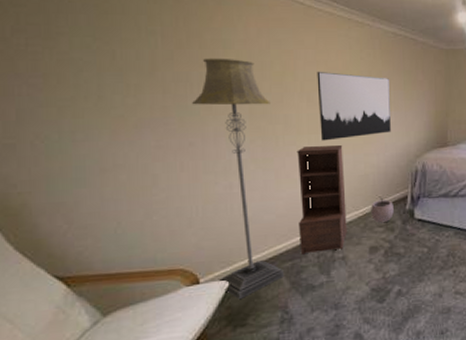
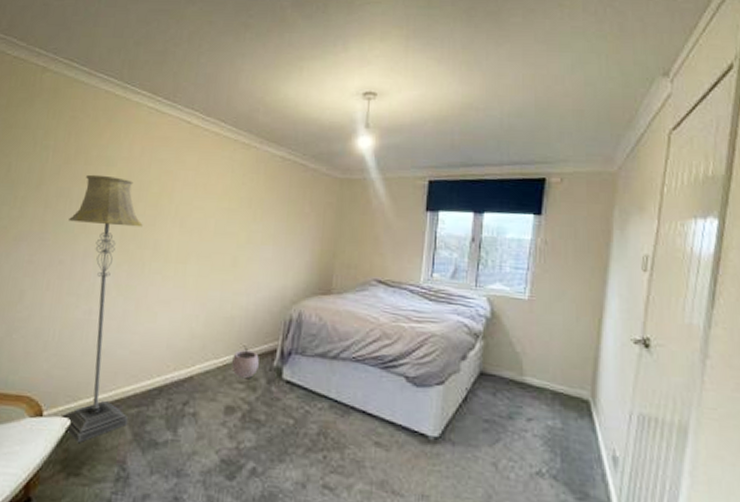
bookshelf: present [297,145,347,255] -> none [149,277,211,403]
wall art: present [317,71,391,141] -> none [188,194,271,273]

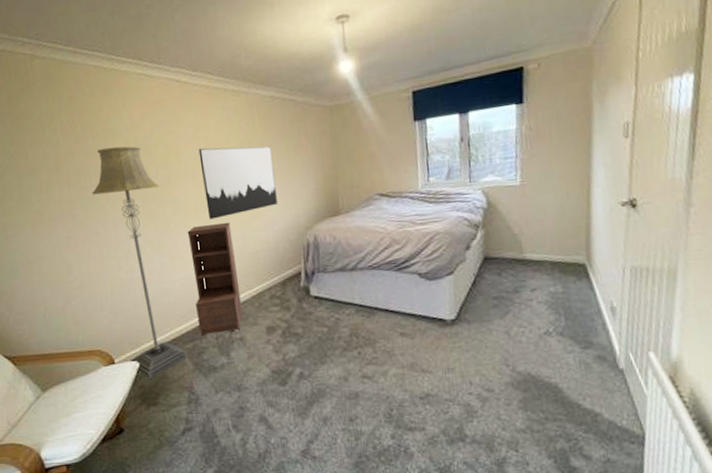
bookshelf: none [149,277,211,403] -> present [187,223,243,336]
wall art: none [188,194,271,273] -> present [198,146,278,220]
plant pot: present [232,345,259,379] -> none [264,273,288,302]

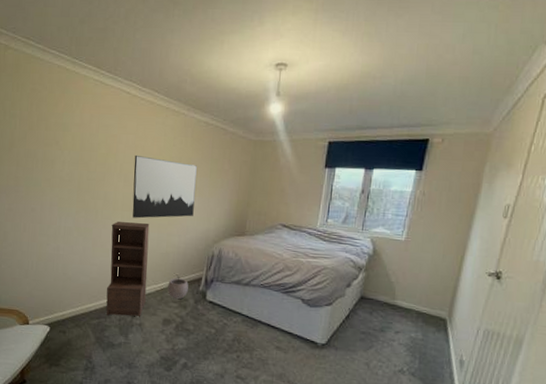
floor lamp: present [92,146,188,380] -> none [36,138,95,344]
plant pot: none [264,273,288,302] -> present [167,274,189,300]

